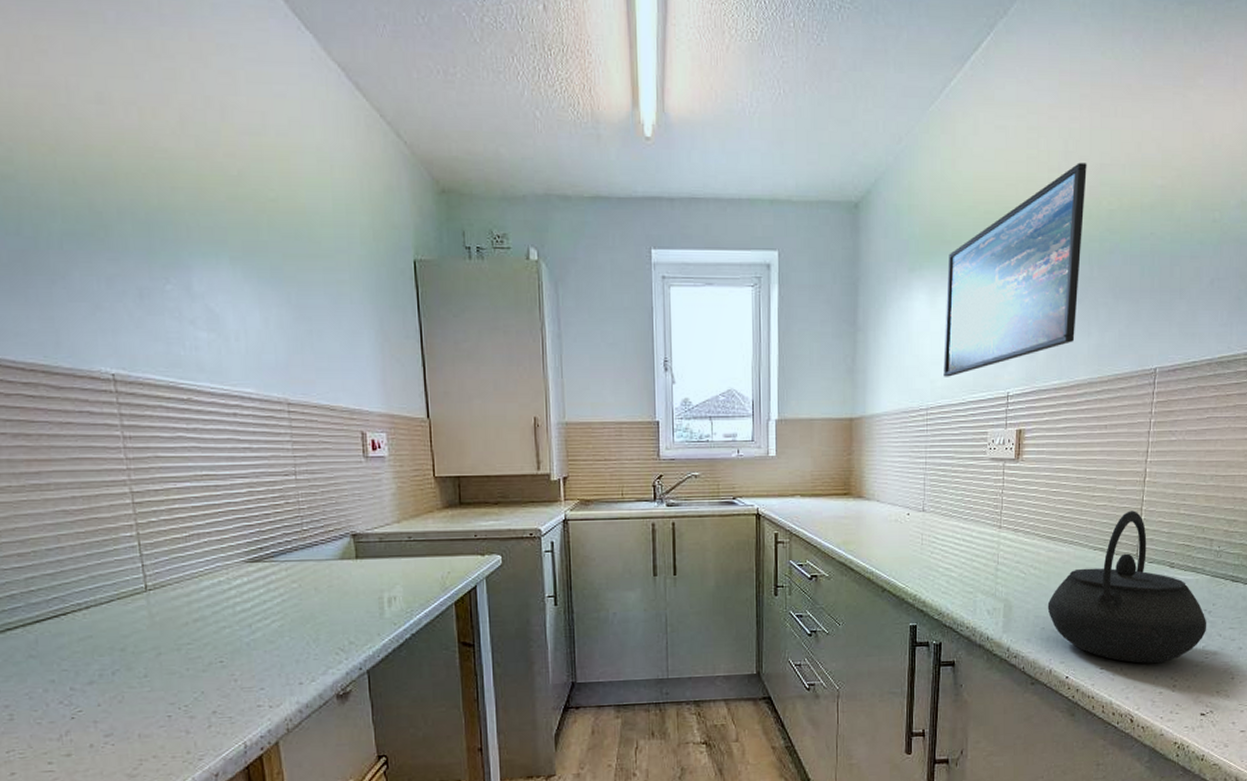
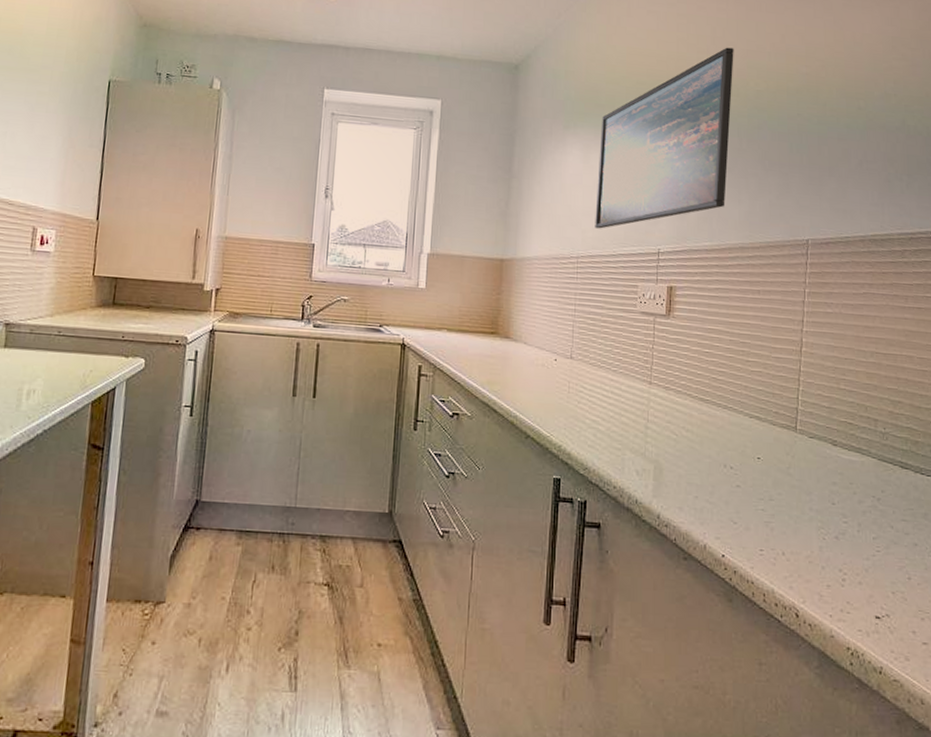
kettle: present [1047,510,1207,663] -> none [701,380,877,551]

